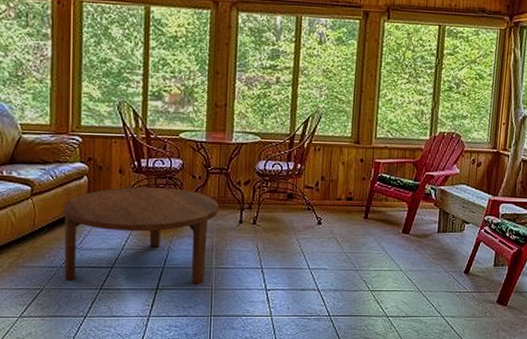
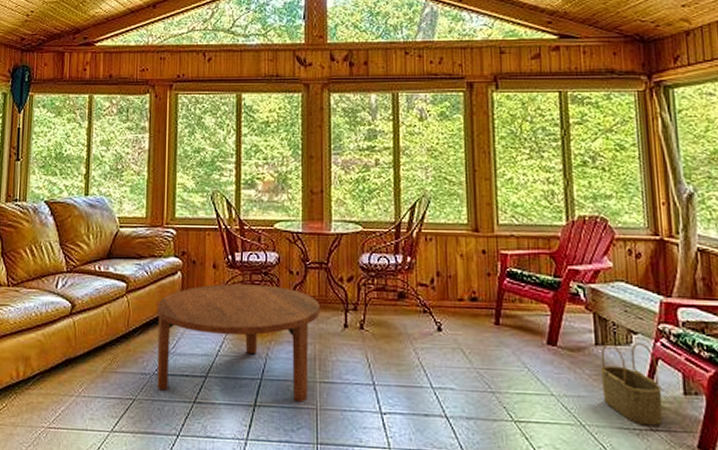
wicker basket: none [437,229,480,289] -> present [600,342,663,426]

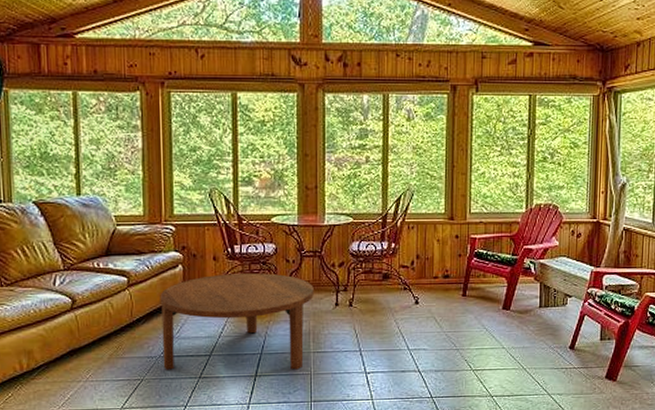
wicker basket: present [600,342,663,426] -> none [541,303,585,365]

